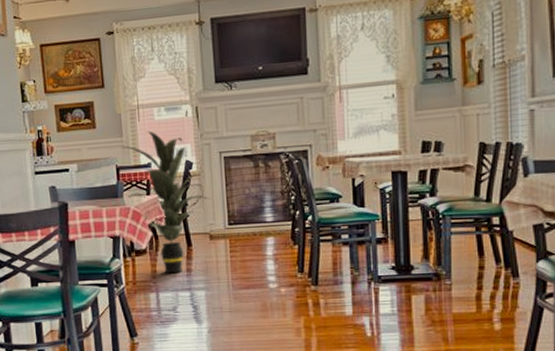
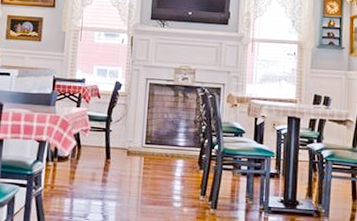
indoor plant: present [122,131,210,274] -> none [60,50,133,183]

